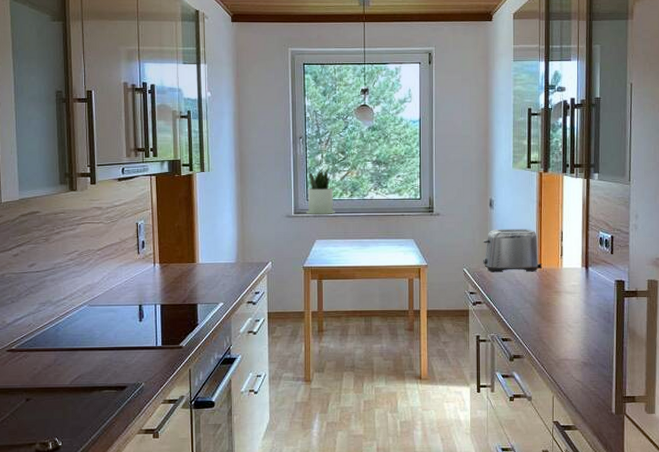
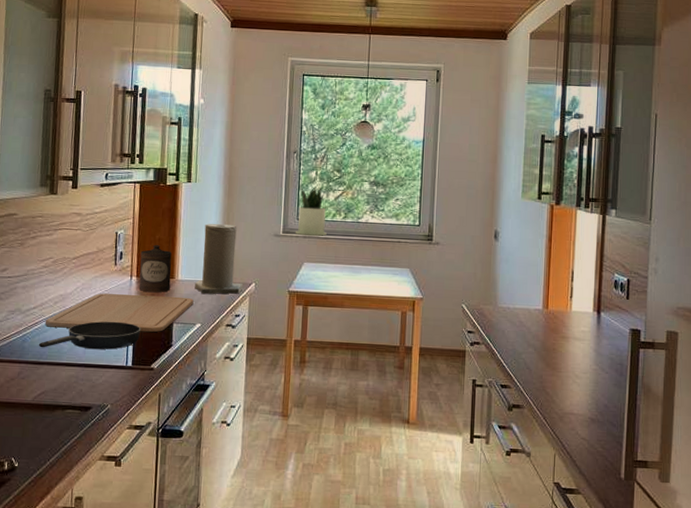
frying pan: none [71,306,168,335] -> present [38,321,141,350]
chopping board: none [75,279,215,316] -> present [45,293,194,333]
canister: none [161,233,192,277] -> present [139,245,172,293]
paper towel: none [215,208,261,275] -> present [195,223,244,295]
toaster: present [483,229,544,272] -> none [484,263,551,313]

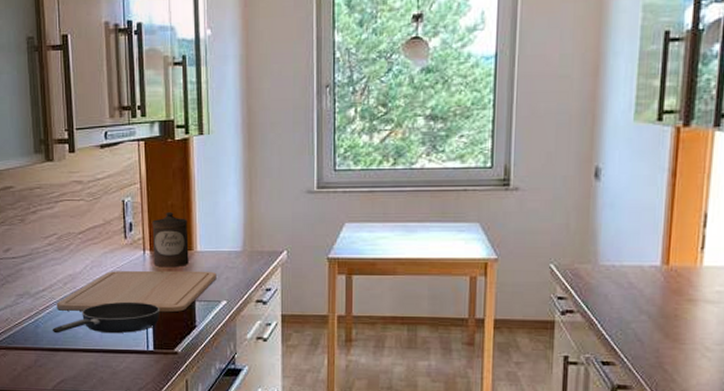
paper towel: present [195,223,244,295] -> none [217,182,274,267]
planter: present [294,187,327,237] -> none [332,128,372,191]

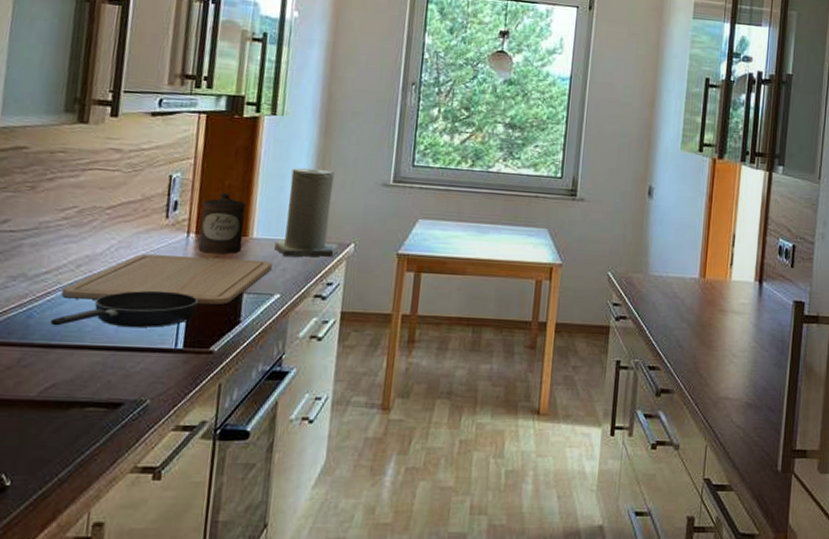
paper towel: none [217,182,274,267] -> present [274,167,340,258]

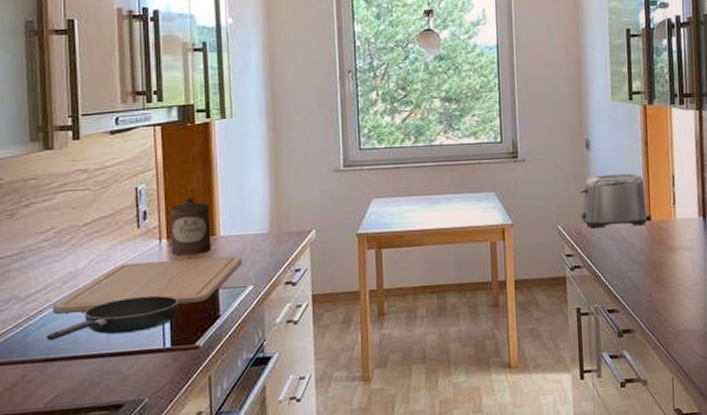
paper towel: present [274,167,340,258] -> none [242,163,302,250]
toaster: none [633,224,708,283] -> present [579,173,654,229]

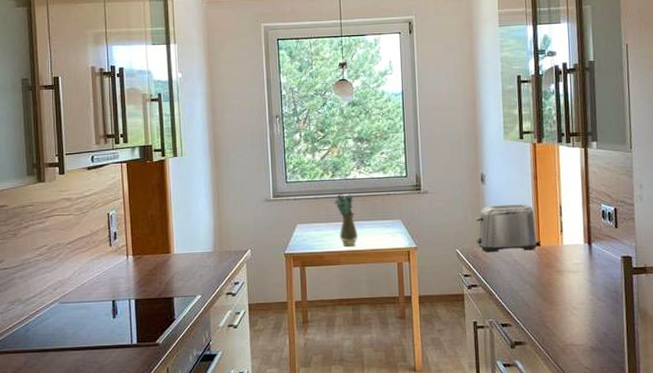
frying pan: present [45,295,179,341] -> none [42,301,143,335]
chopping board: present [52,256,242,314] -> none [46,270,192,314]
canister: present [169,198,211,256] -> none [134,222,167,270]
vase: none [416,160,445,224] -> present [334,192,358,247]

